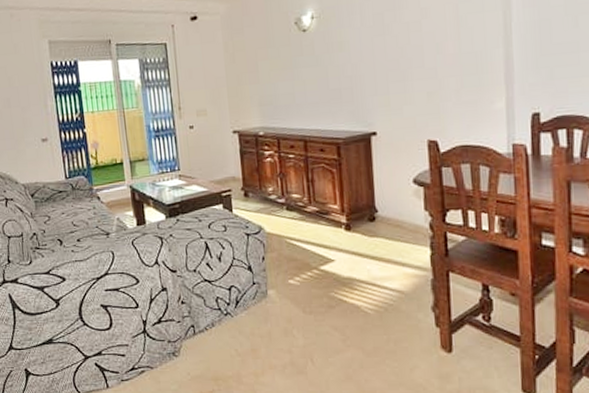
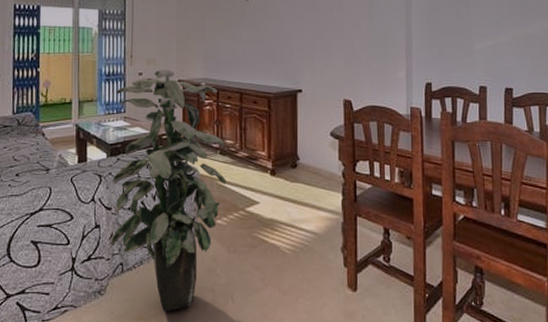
indoor plant: none [168,120,296,373] -> present [111,70,226,311]

